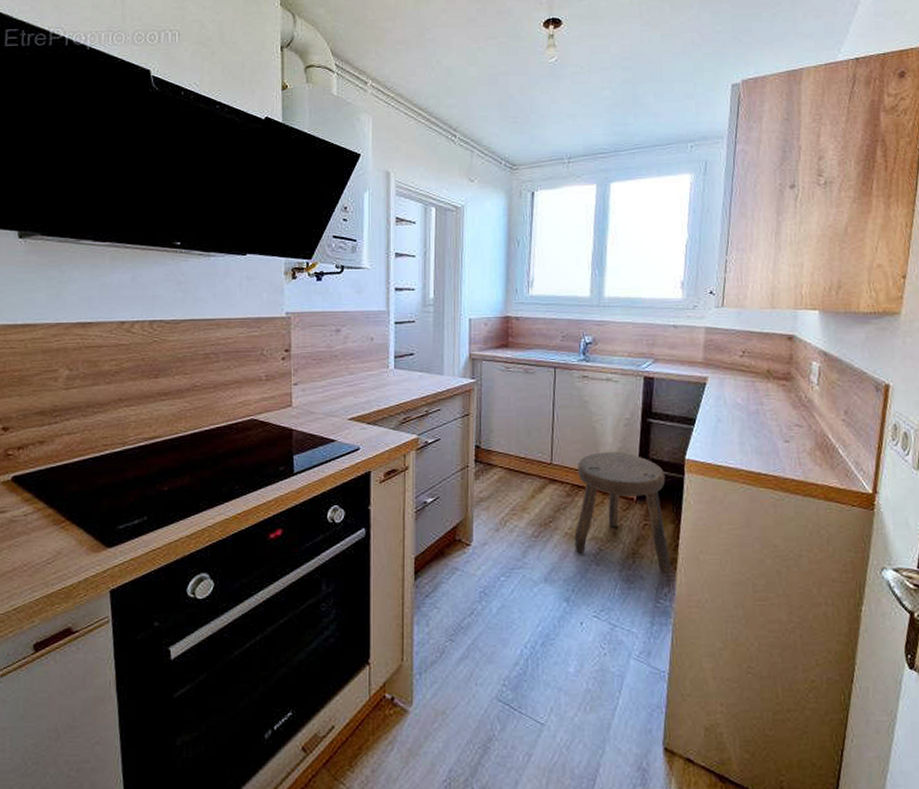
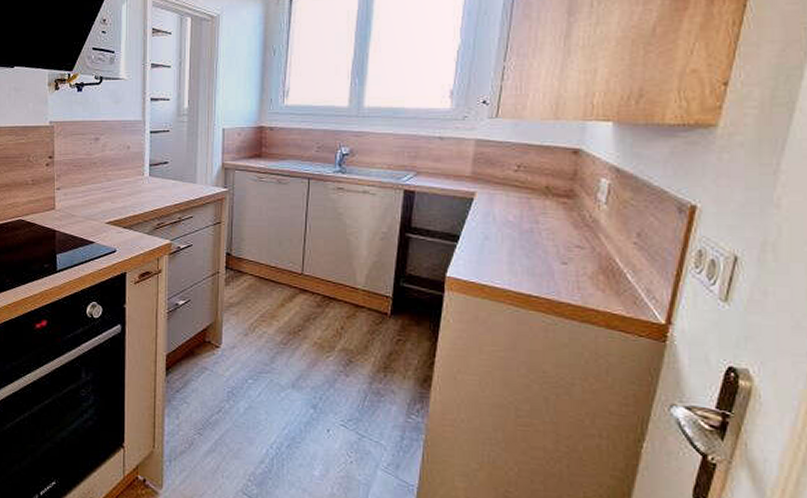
stool: present [574,452,671,574] -> none [324,265,425,391]

